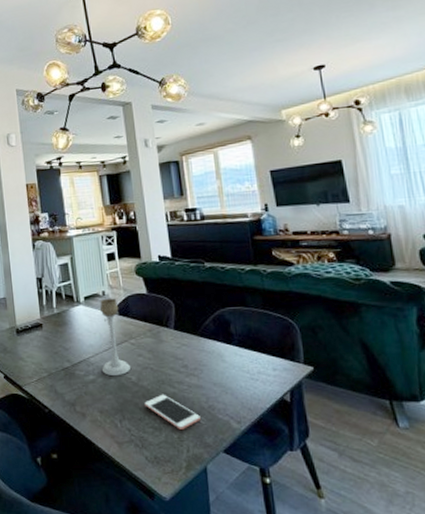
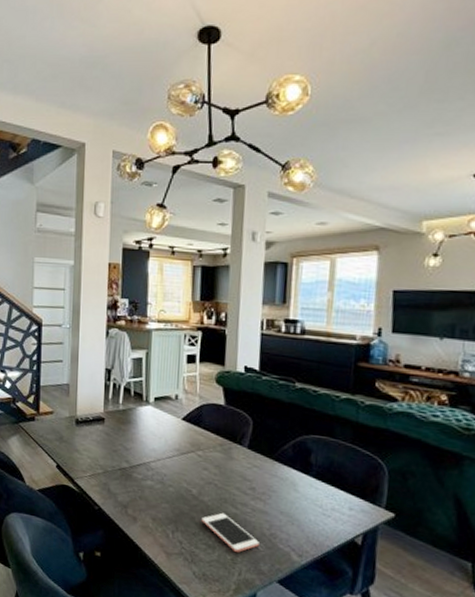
candle holder: present [99,298,130,377] -> none [161,402,193,486]

